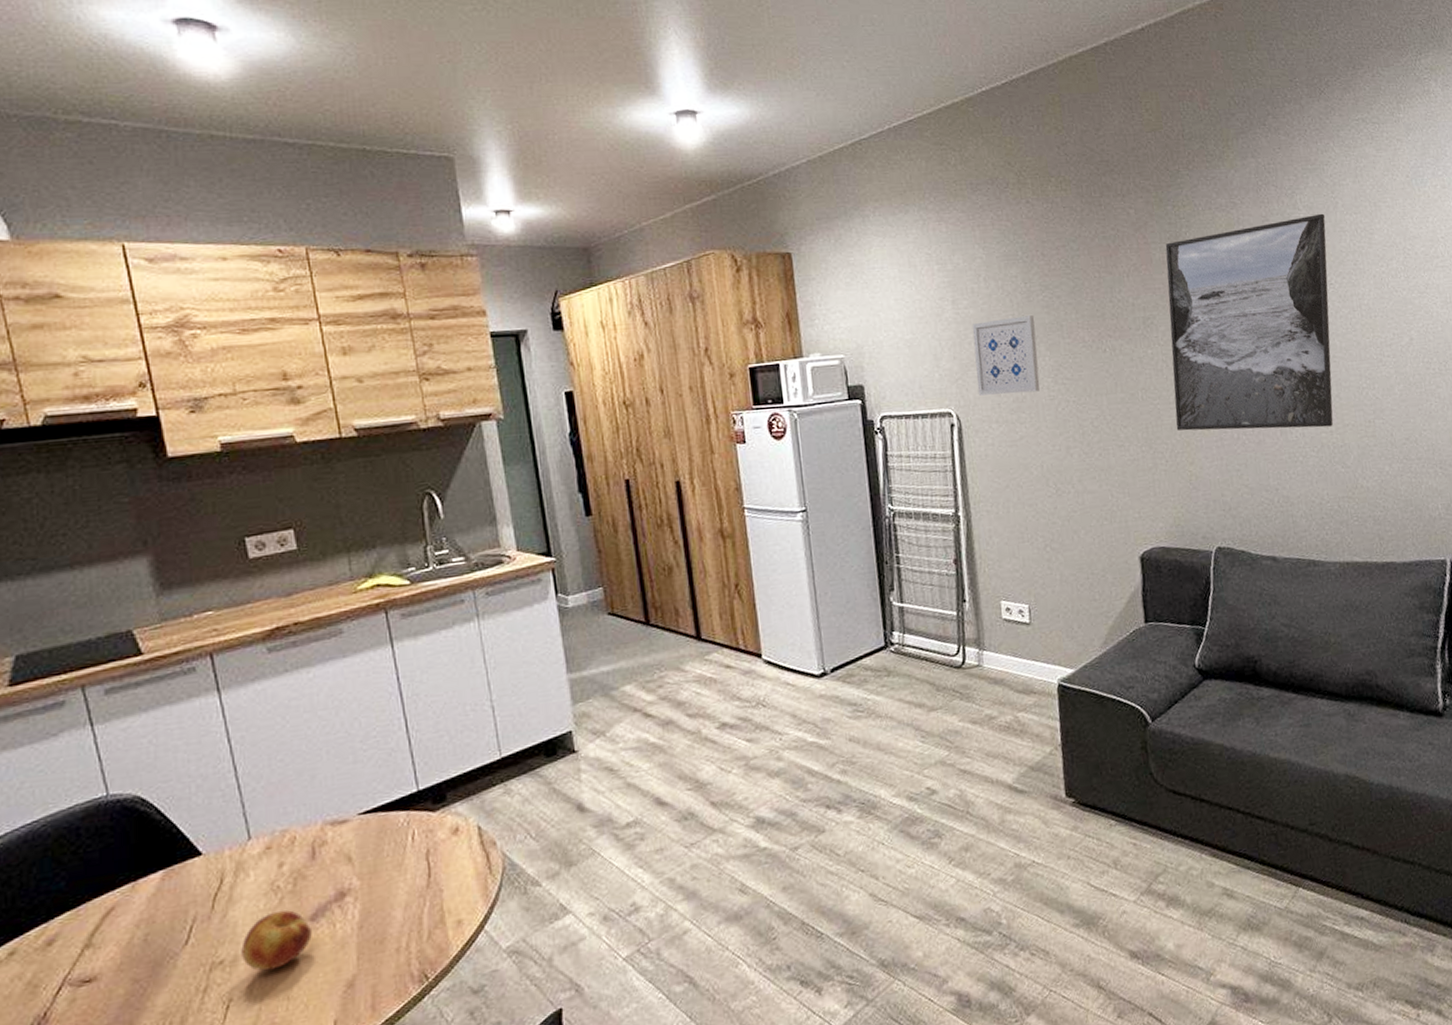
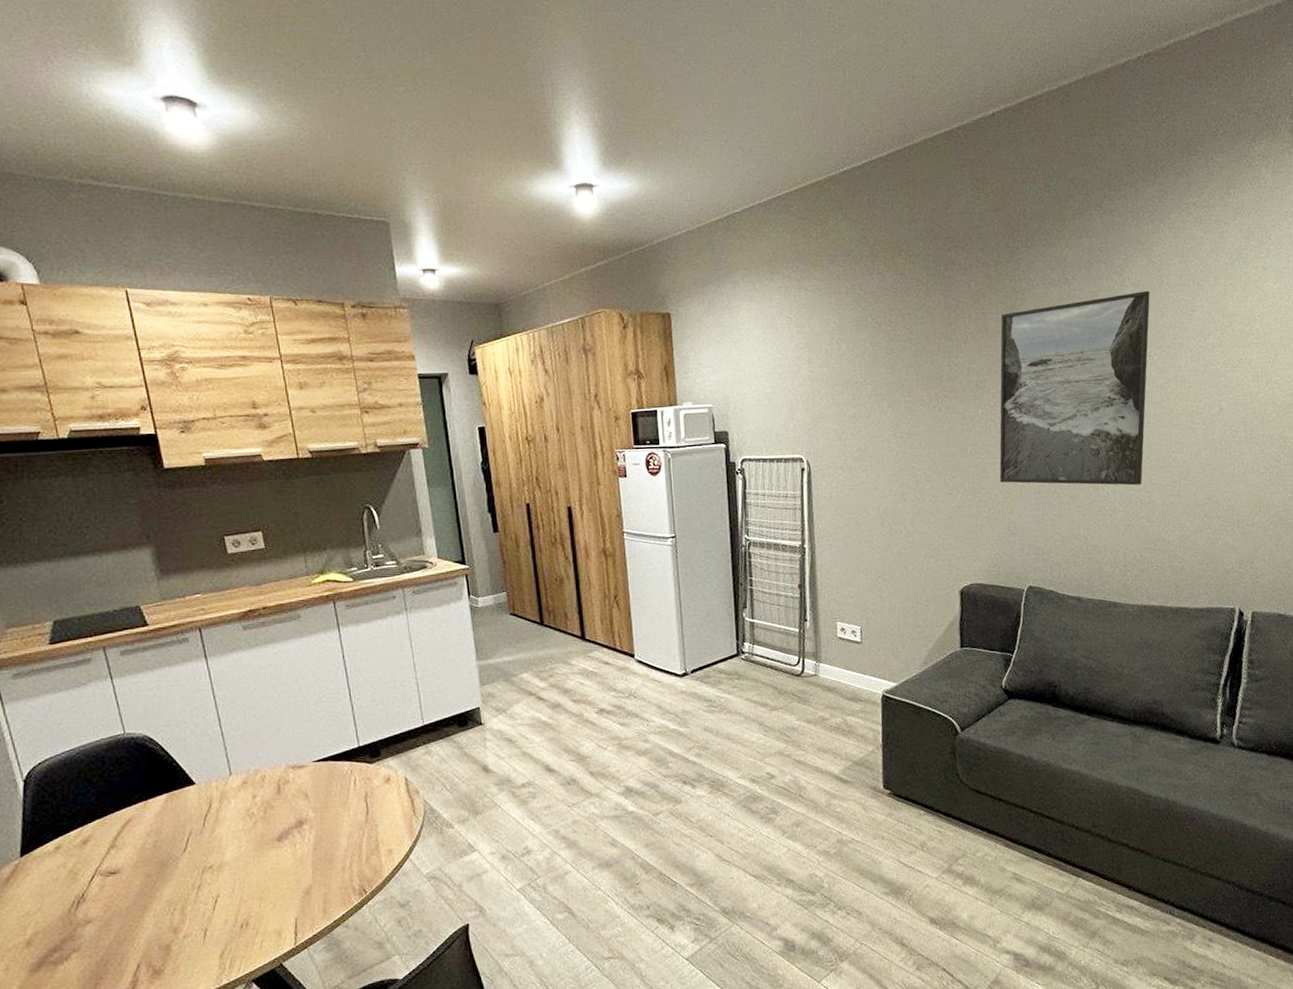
fruit: present [241,910,312,971] -> none [225,831,278,876]
wall art: present [972,315,1040,396] -> none [824,375,881,445]

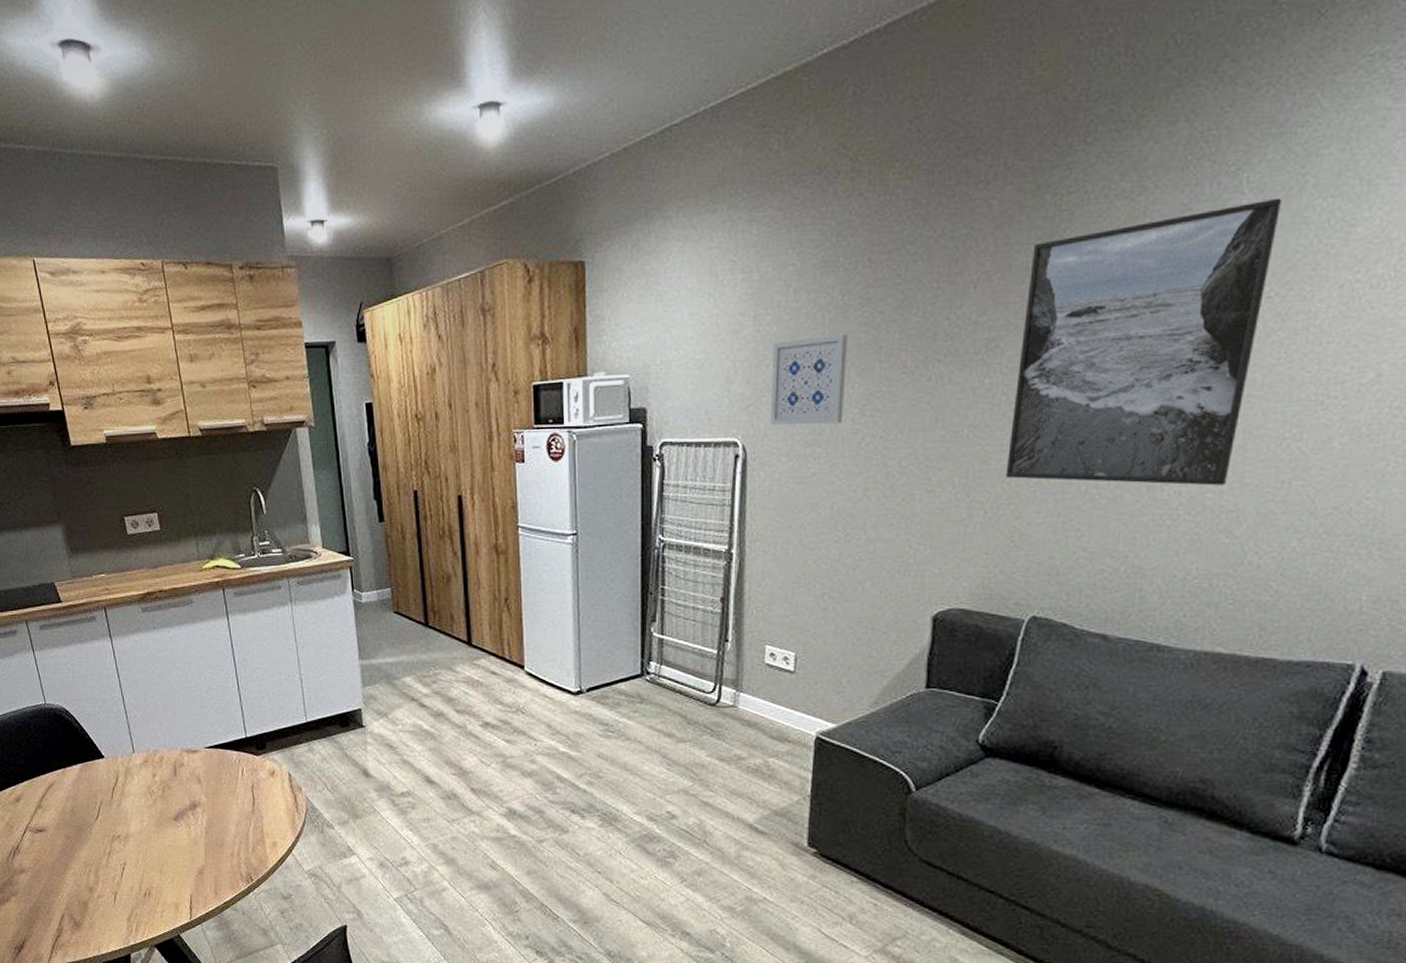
wall art: none [824,375,881,445] -> present [770,334,849,425]

